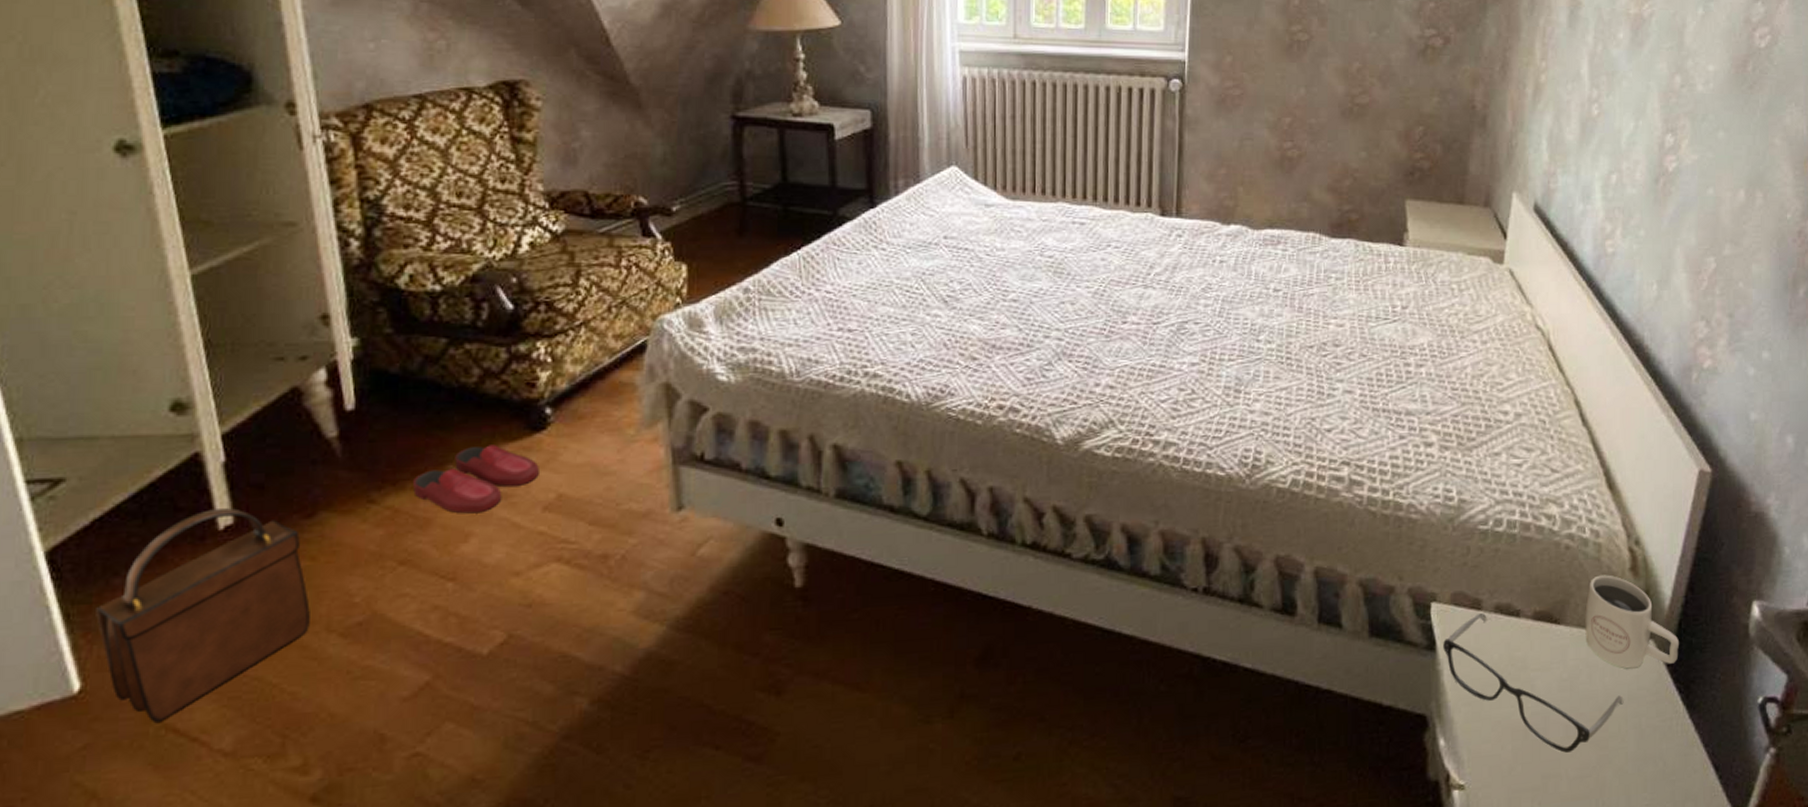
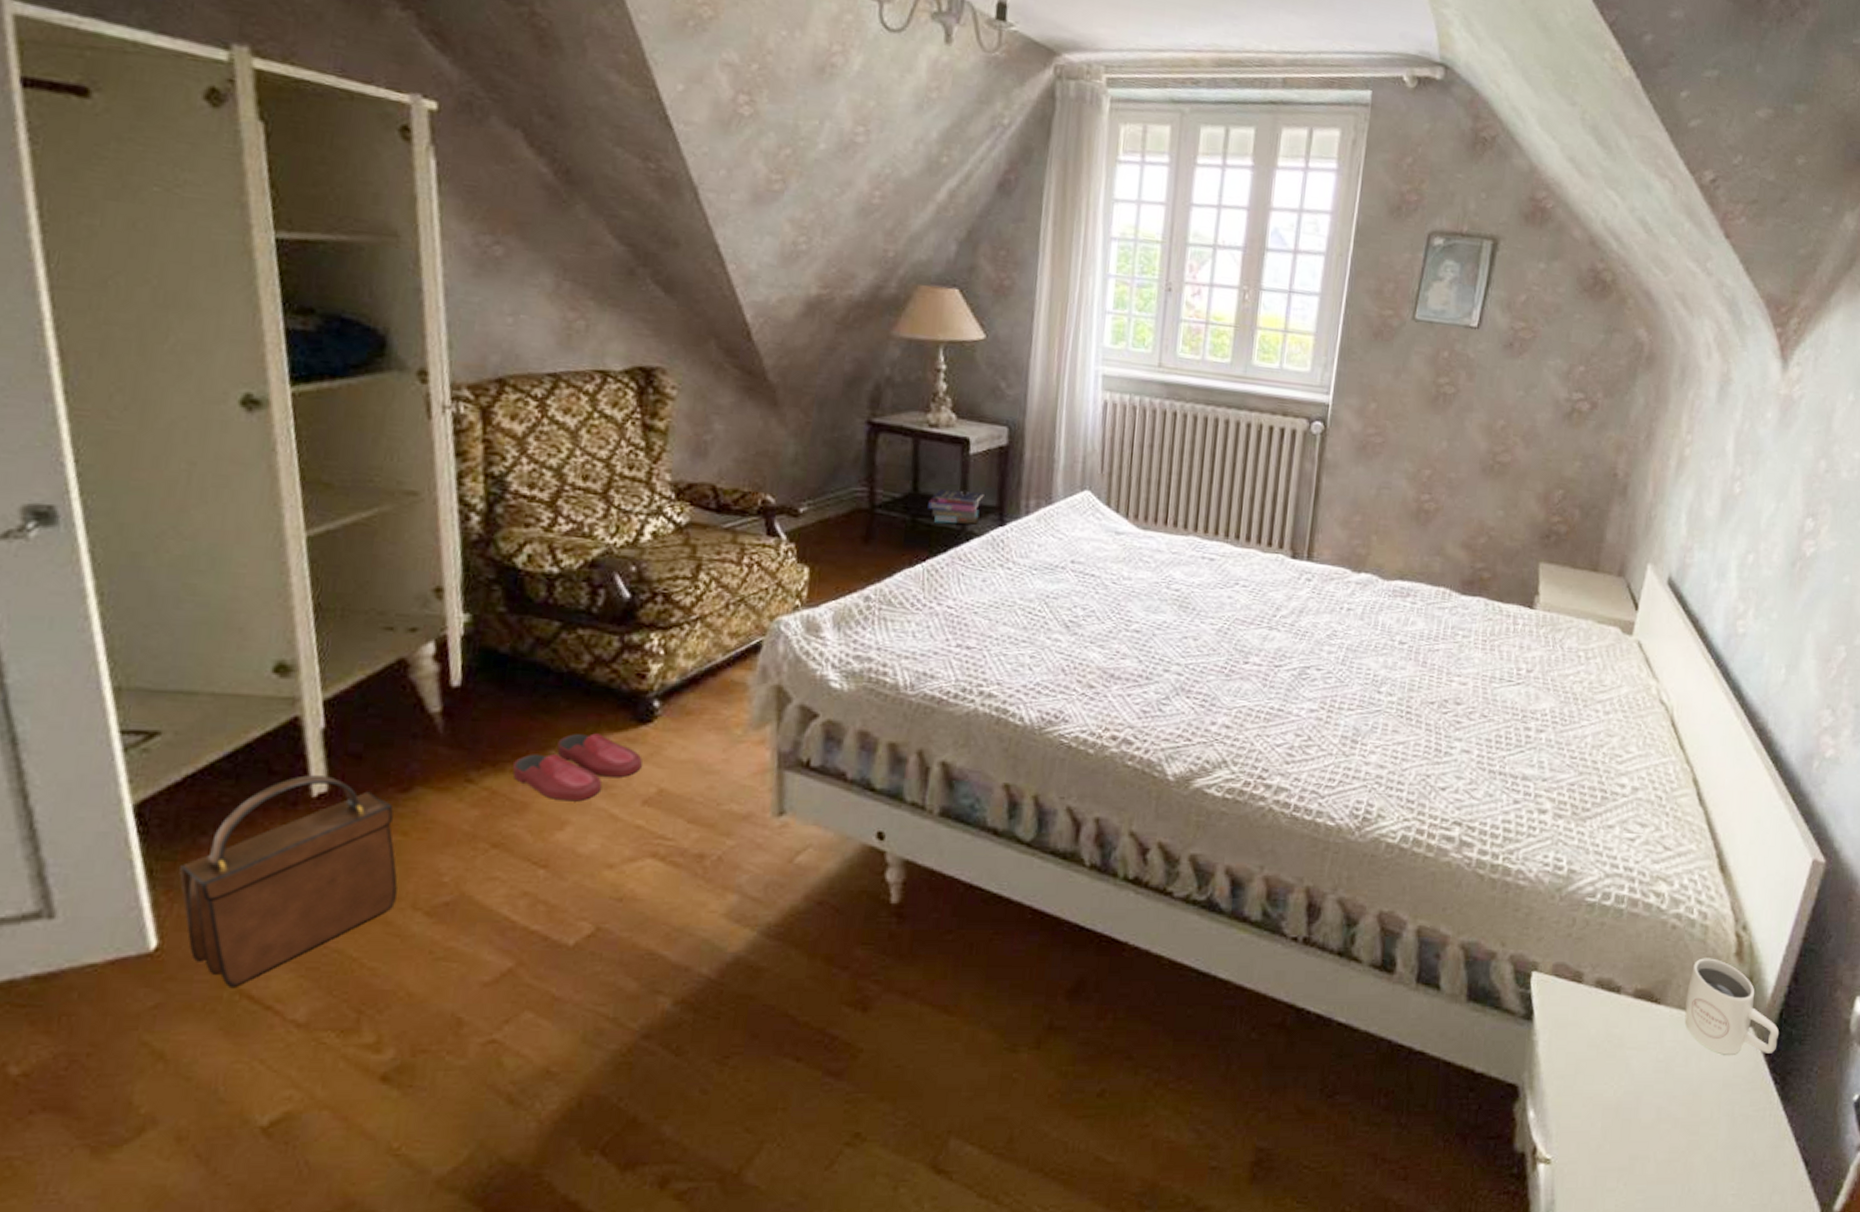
books: none [798,177,853,210] -> present [928,489,984,525]
eyeglasses: present [1443,614,1624,753] -> none [1540,987,1719,1135]

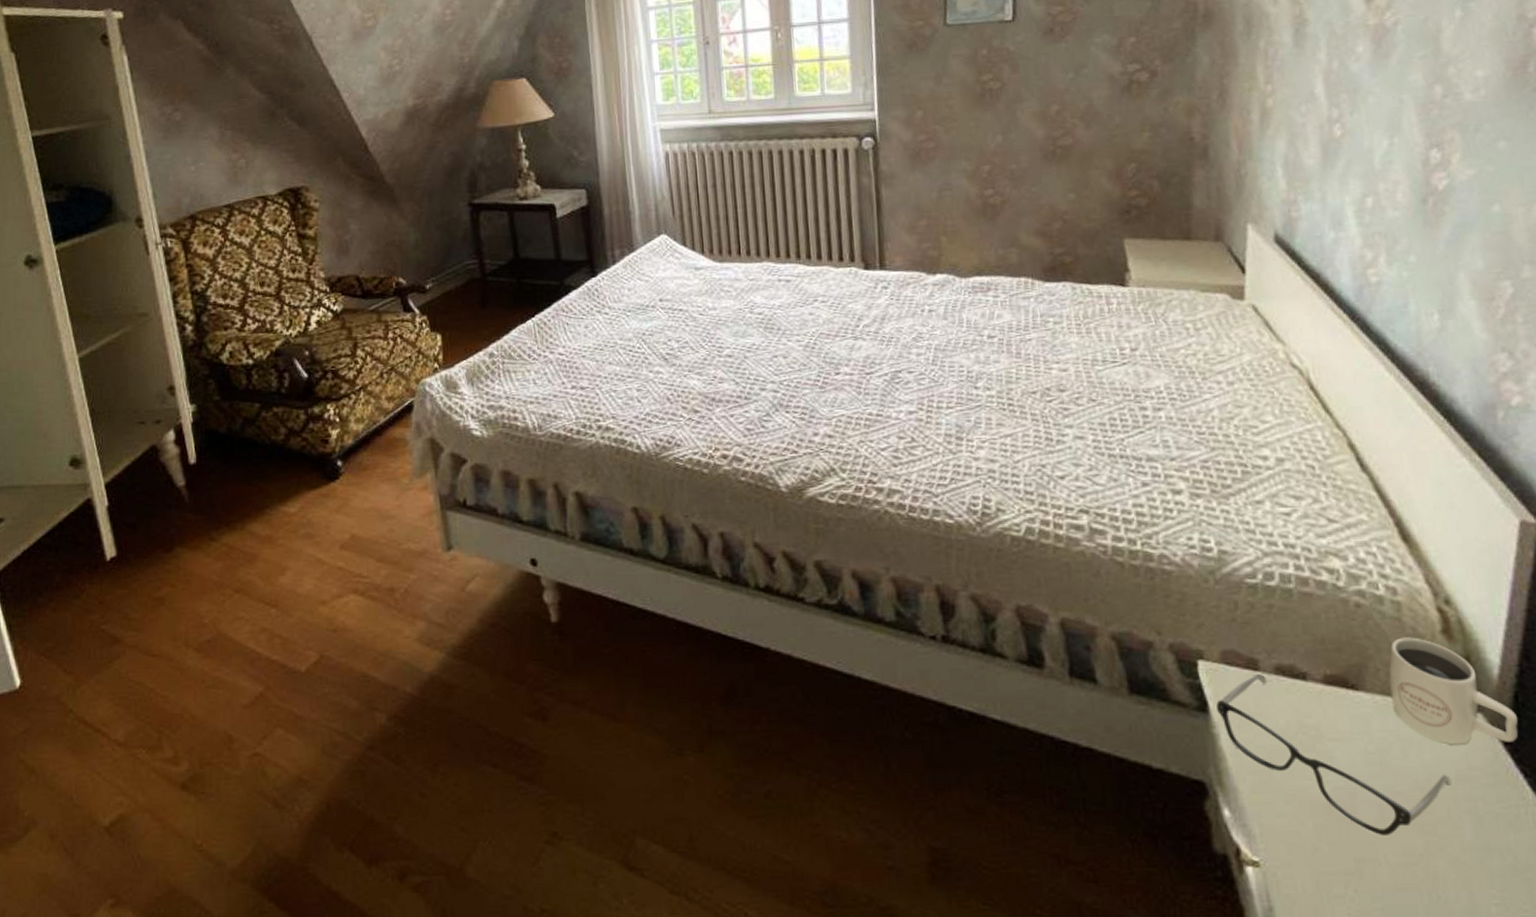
handbag: present [179,775,398,989] -> none [28,543,173,716]
slippers: present [512,733,642,802] -> none [242,492,336,551]
books: present [928,489,984,525] -> none [529,250,575,282]
eyeglasses: none [1540,987,1719,1135] -> present [1216,675,1452,835]

